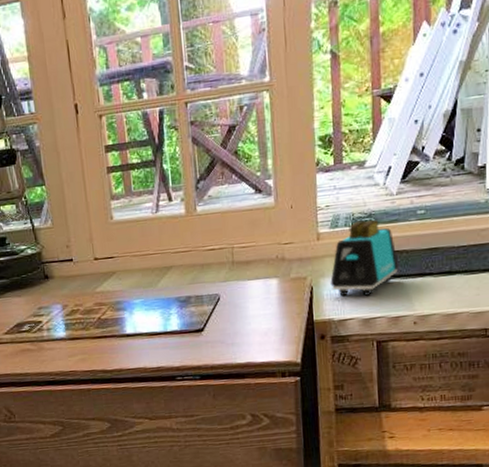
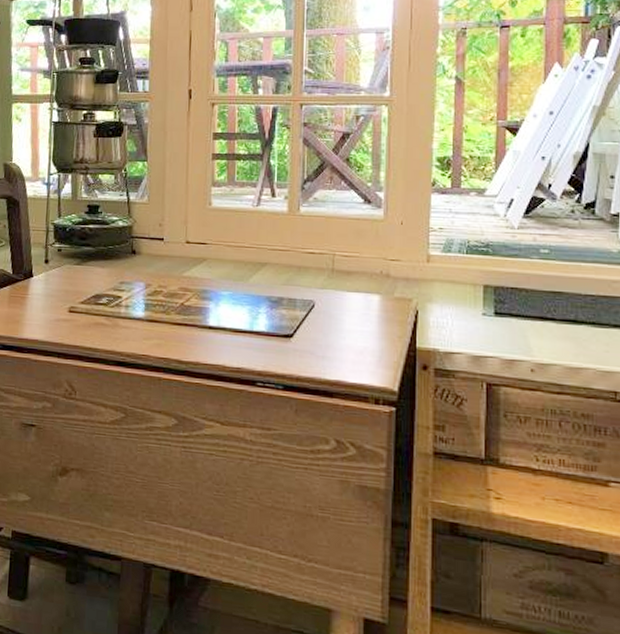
toaster: present [330,220,398,297] -> none [438,249,516,331]

